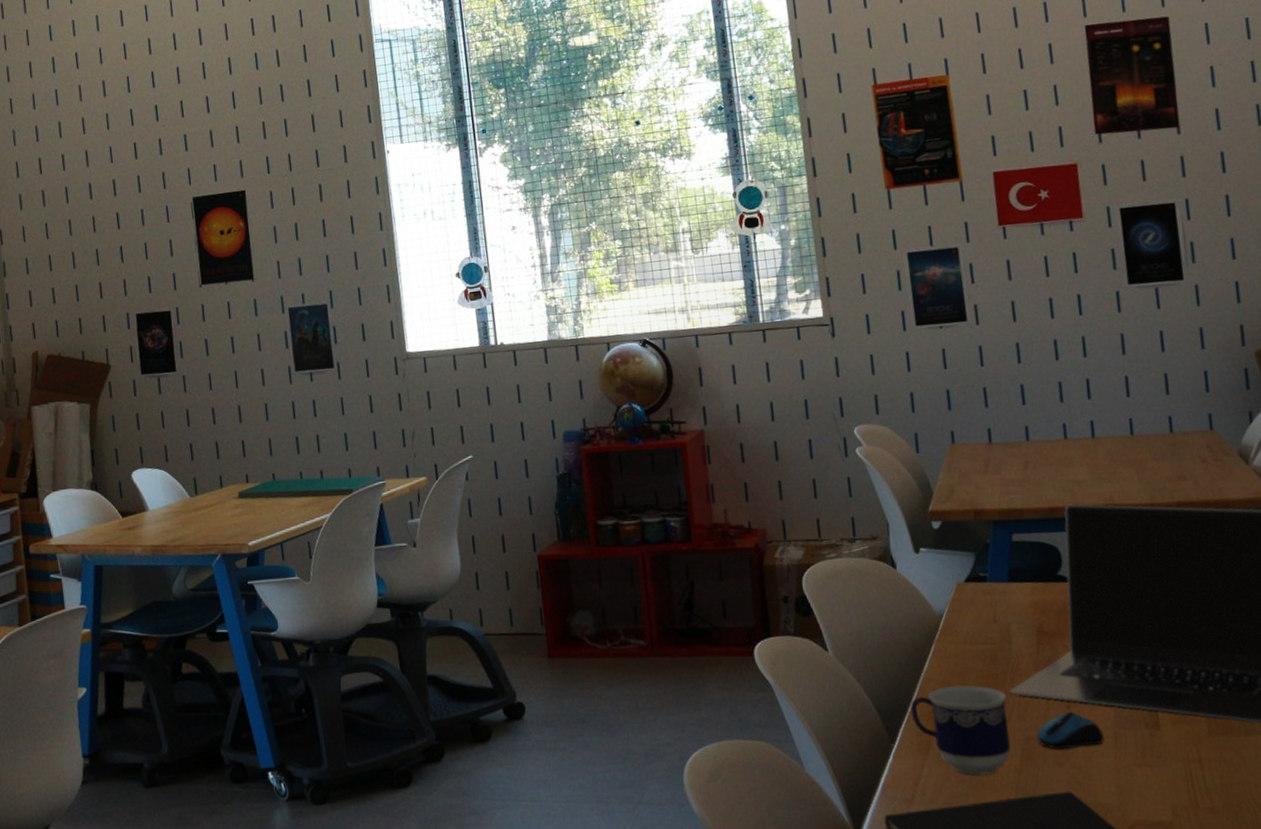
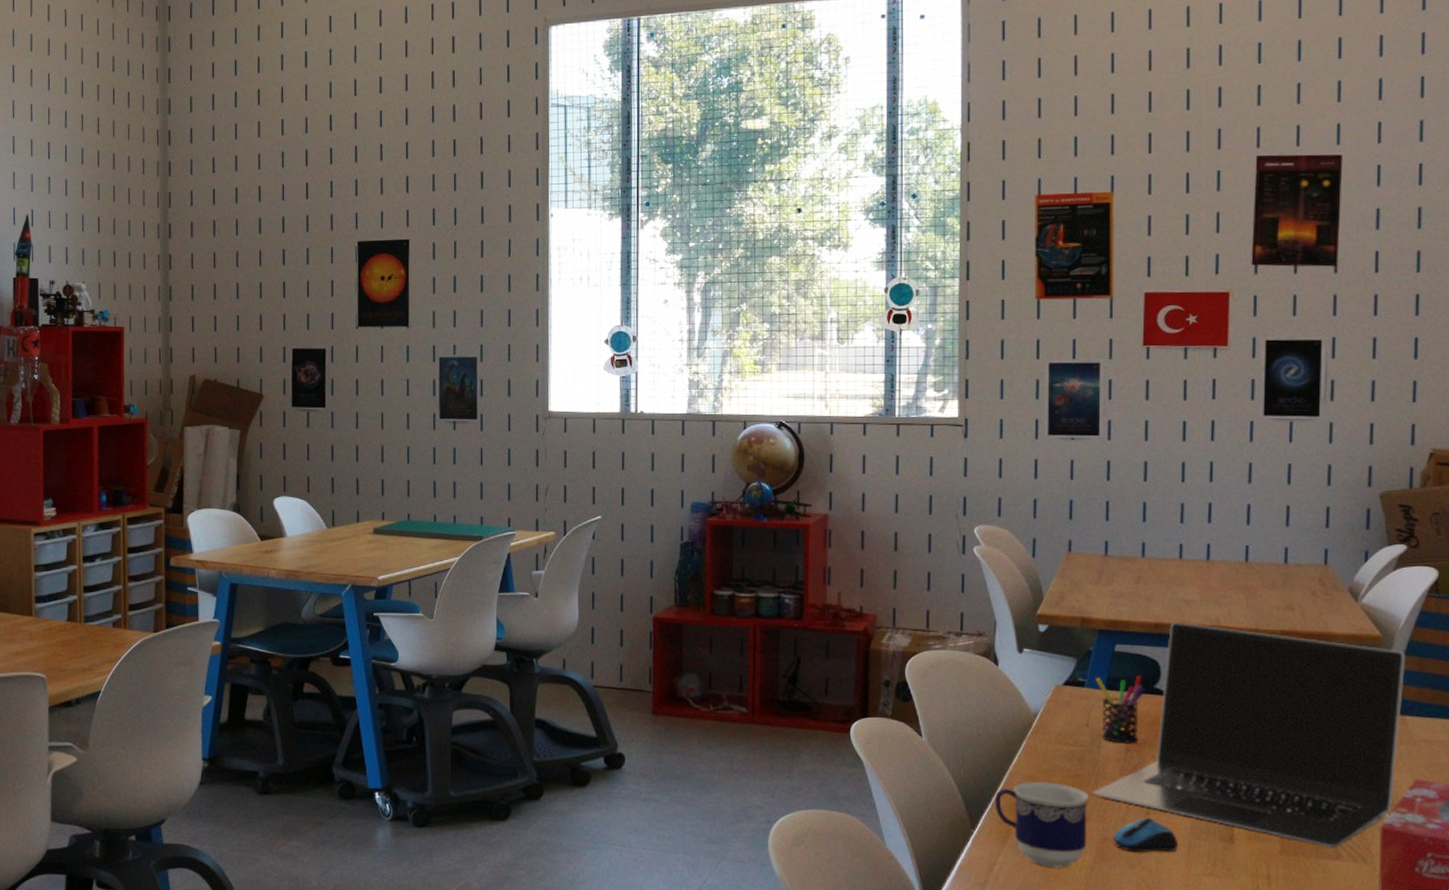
pen holder: none [996,564,1049,637] -> present [1095,676,1145,743]

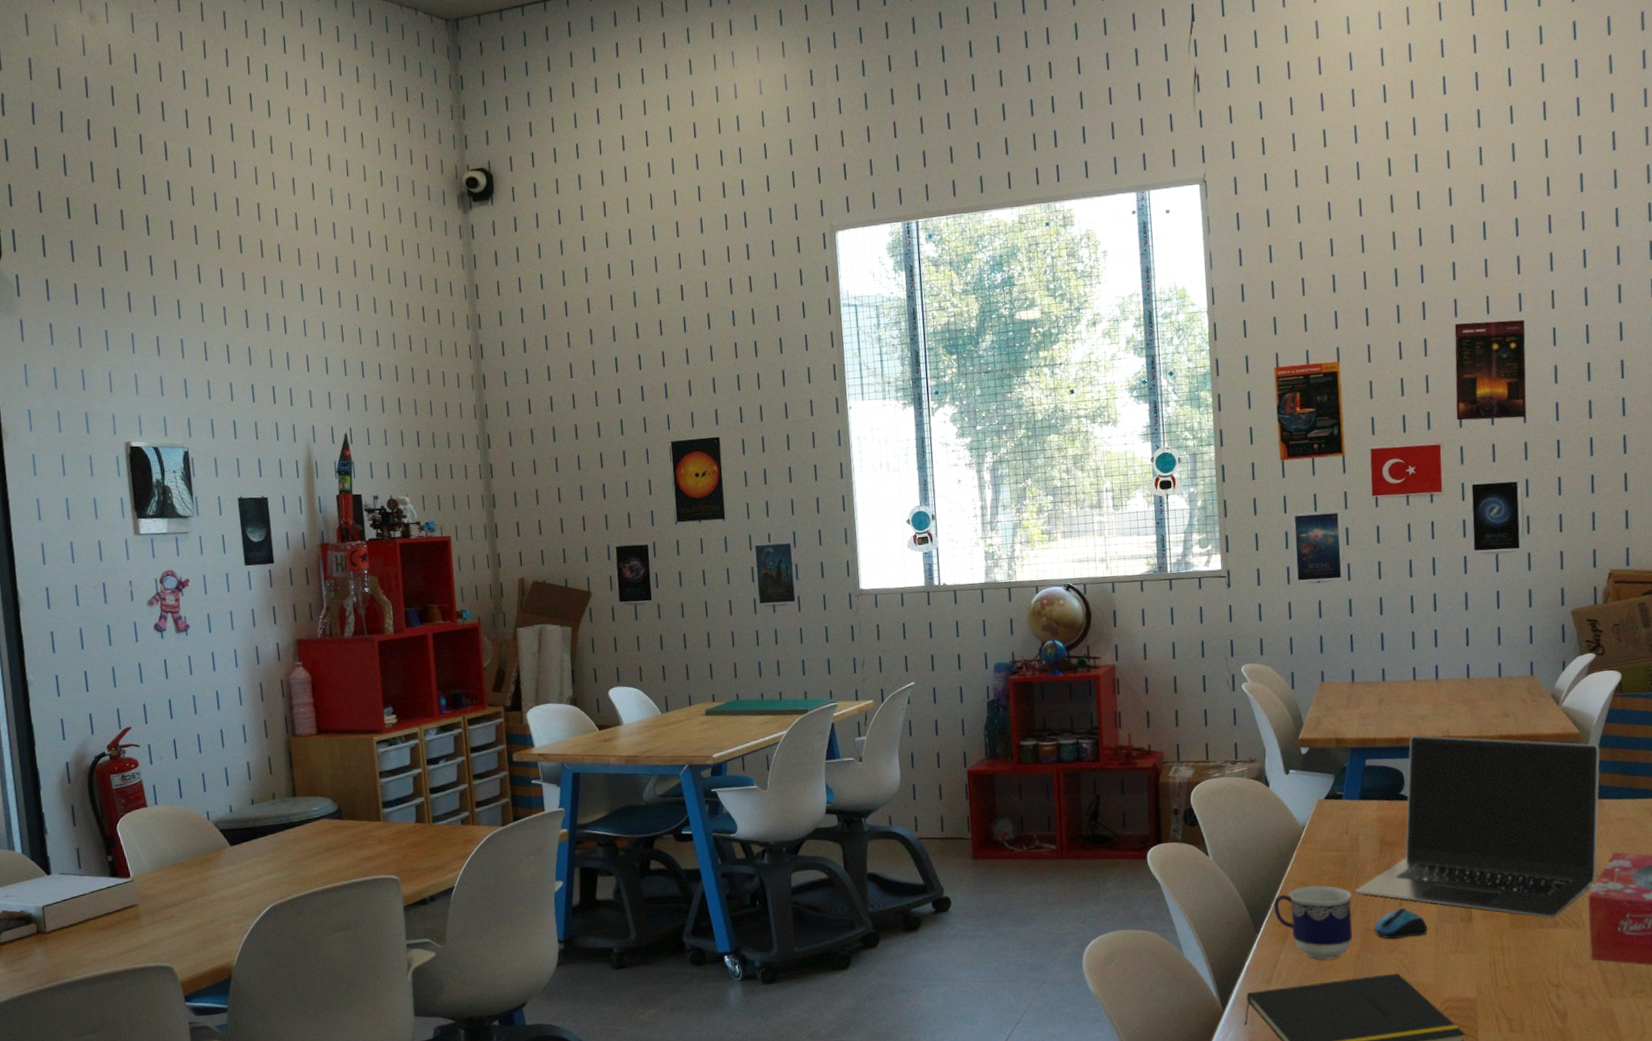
pen holder: present [1095,676,1145,743] -> none [1350,785,1393,846]

